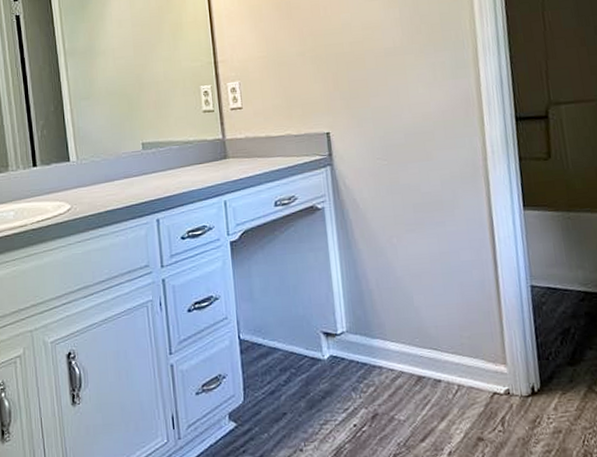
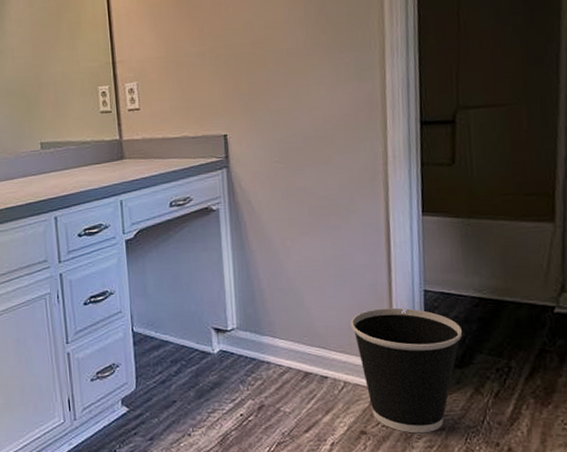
wastebasket: none [460,304,572,438] -> present [350,307,463,434]

